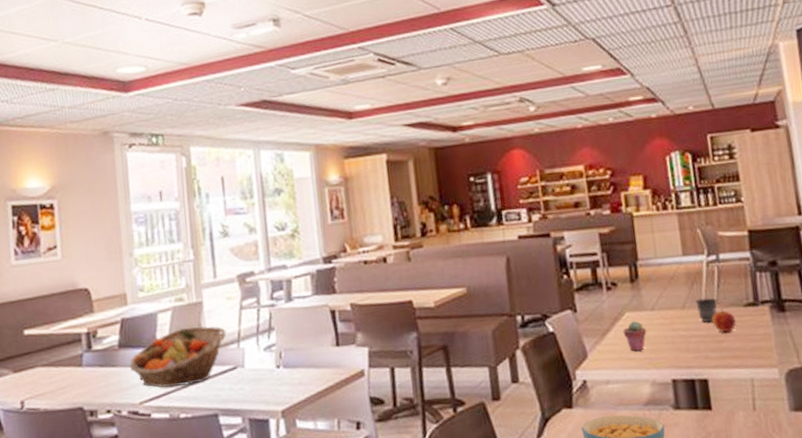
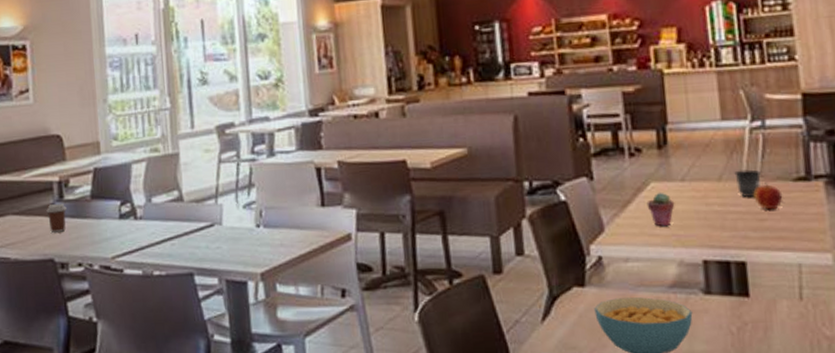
coffee cup: none [75,353,95,382] -> present [46,203,67,233]
fruit basket: present [129,326,227,388] -> none [101,179,204,243]

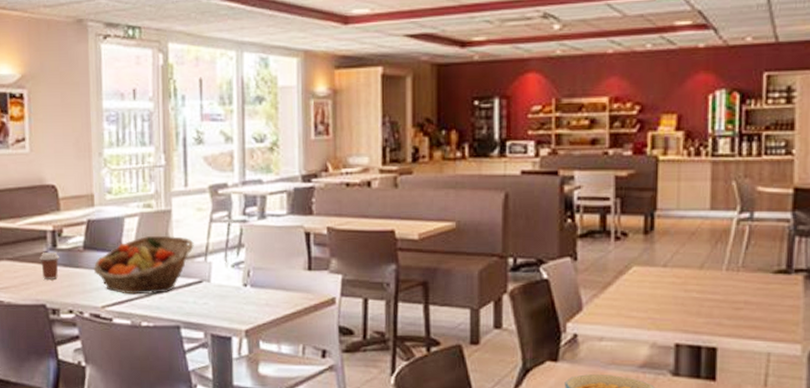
fruit basket: none [101,179,204,243] -> present [93,235,194,295]
potted succulent: present [646,192,675,227] -> none [627,276,655,310]
mug: present [734,169,761,198] -> none [716,259,742,287]
apple: present [753,181,783,210] -> none [732,272,761,300]

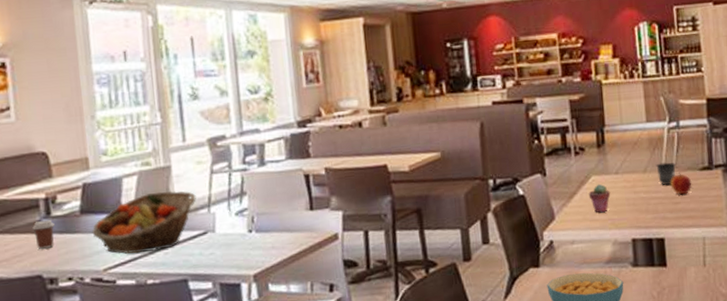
potted succulent: none [627,276,655,310] -> present [588,184,611,213]
mug: none [716,259,742,287] -> present [656,162,676,186]
apple: none [732,272,761,300] -> present [670,171,692,195]

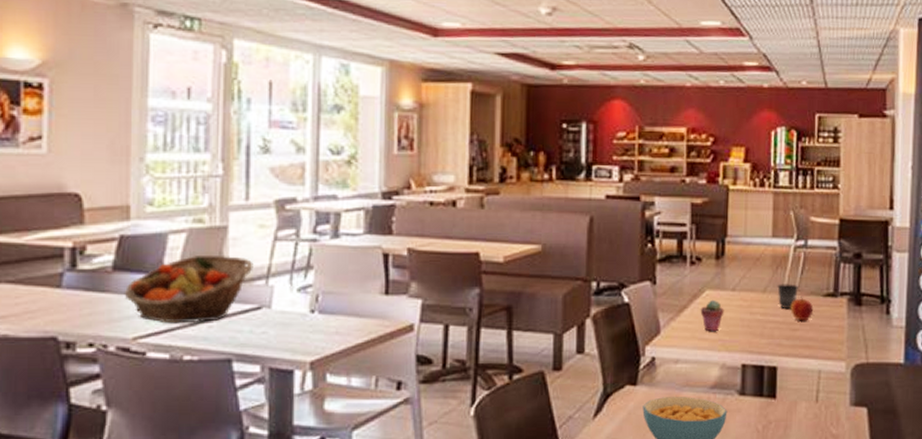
coffee cup: present [32,219,55,249] -> none [52,272,79,306]

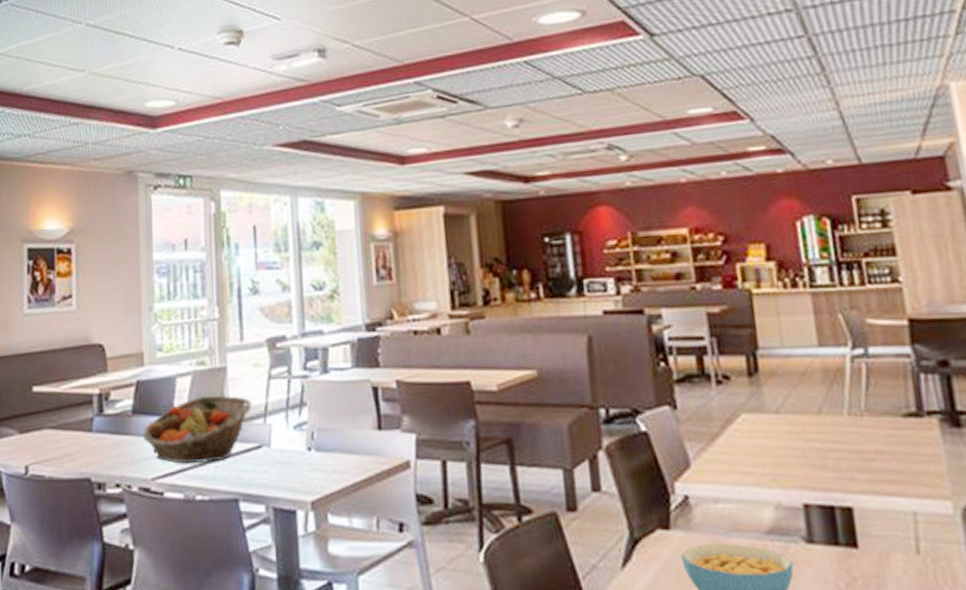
potted succulent: present [700,299,724,332] -> none [737,425,770,464]
mug: present [777,284,798,310] -> none [835,402,866,435]
apple: present [790,295,814,321] -> none [858,416,893,449]

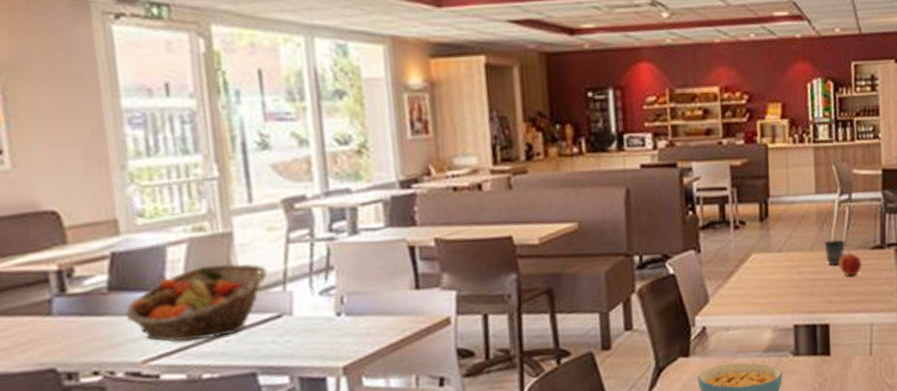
mug: none [835,402,866,435] -> present [824,239,845,266]
apple: none [858,416,893,449] -> present [838,250,862,276]

